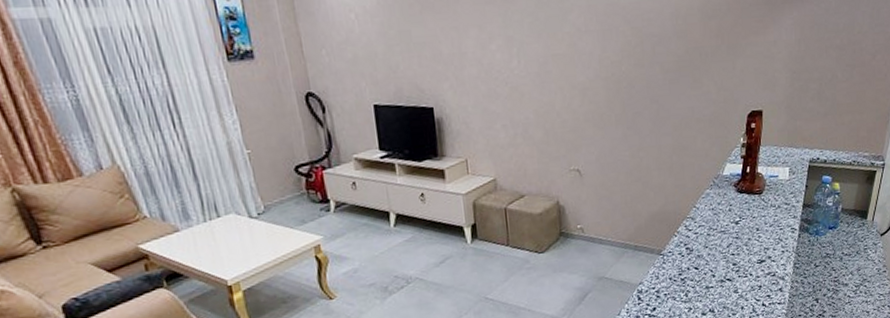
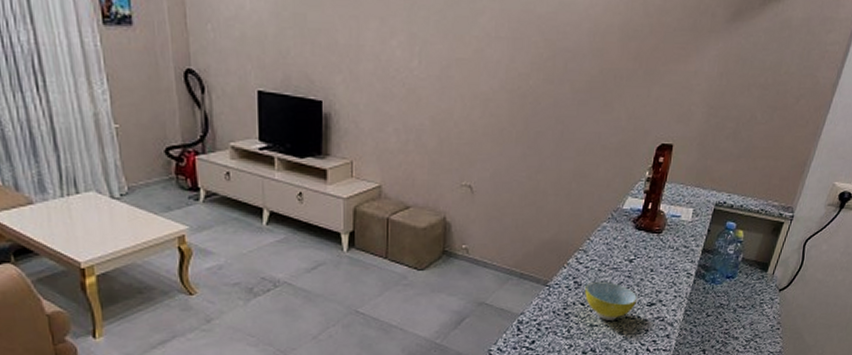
bowl: none [697,245,748,282] -> present [585,282,638,321]

